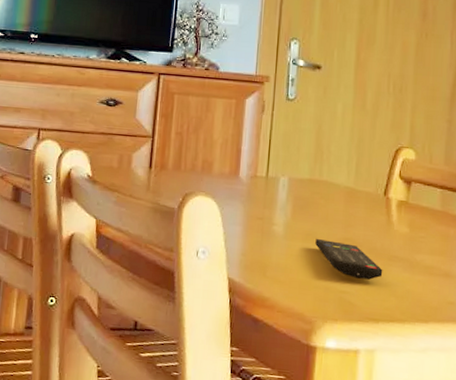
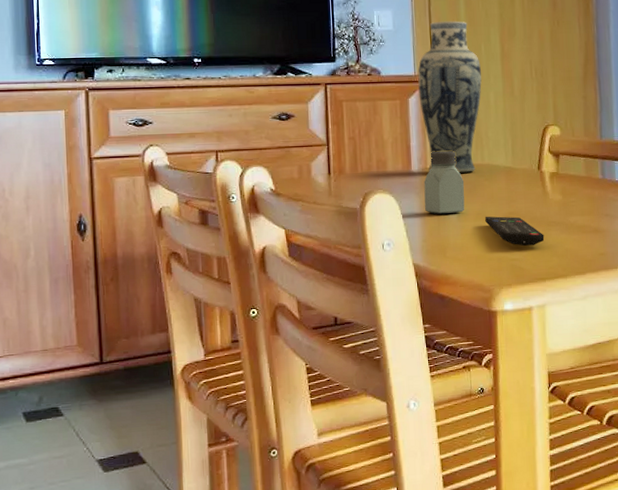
saltshaker: none [249,159,297,230] -> present [424,151,465,214]
vase: none [257,21,331,188] -> present [418,21,482,173]

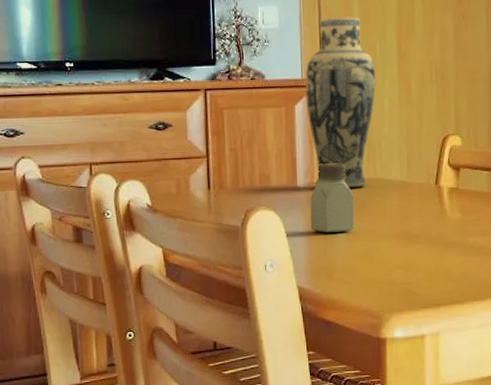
remote control: present [485,216,545,246] -> none [376,235,441,269]

